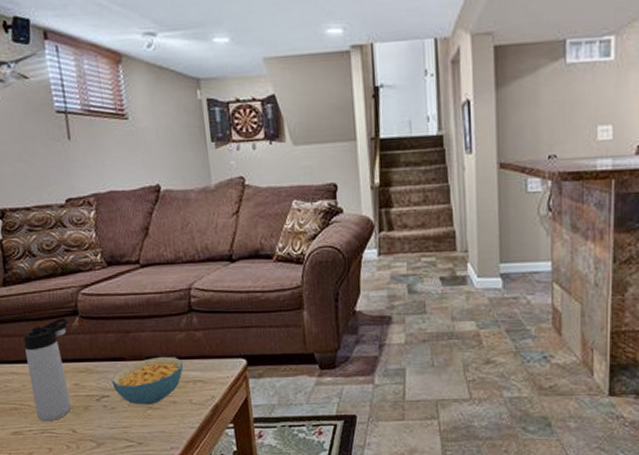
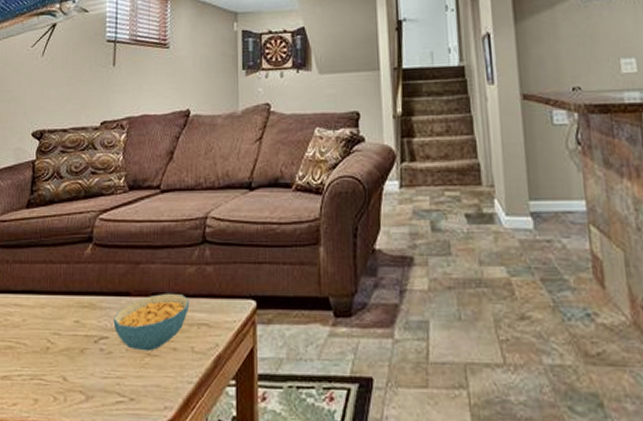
thermos bottle: present [23,318,71,422] -> none [30,244,81,366]

